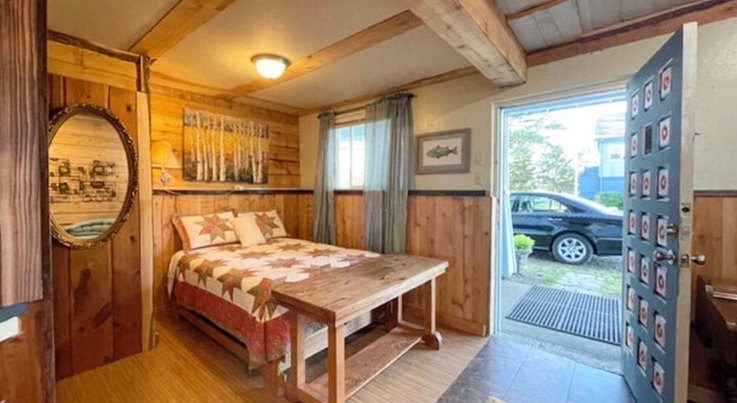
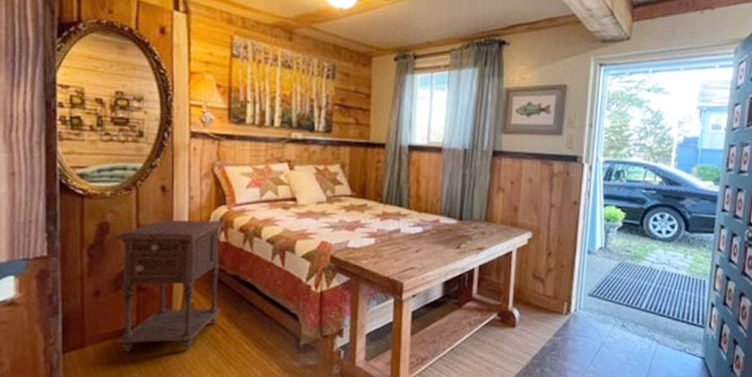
nightstand: none [95,264,183,380] -> present [114,219,225,353]

